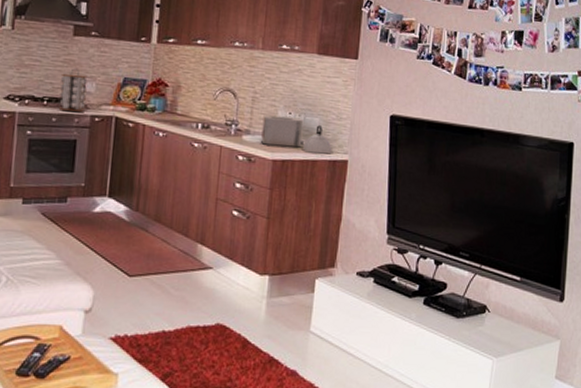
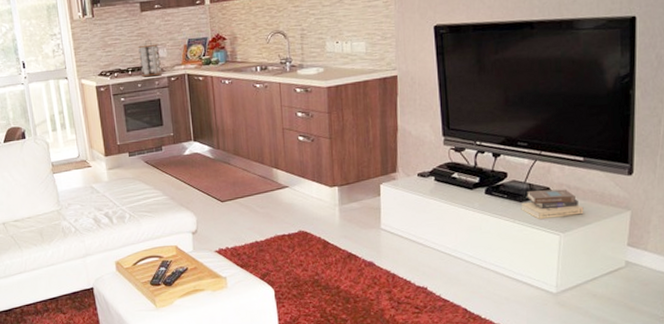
toaster: present [260,115,305,149] -> none [313,45,353,76]
kettle: present [303,125,332,155] -> none [353,48,381,75]
books: none [457,307,517,341] -> present [521,189,584,220]

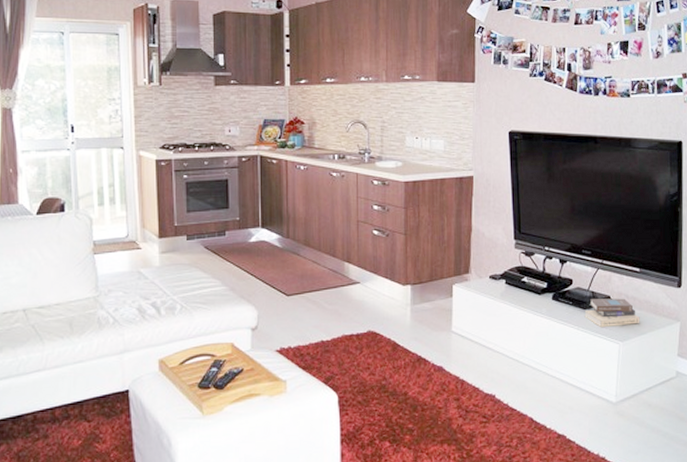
spice rack: present [138,39,163,77] -> none [208,115,233,155]

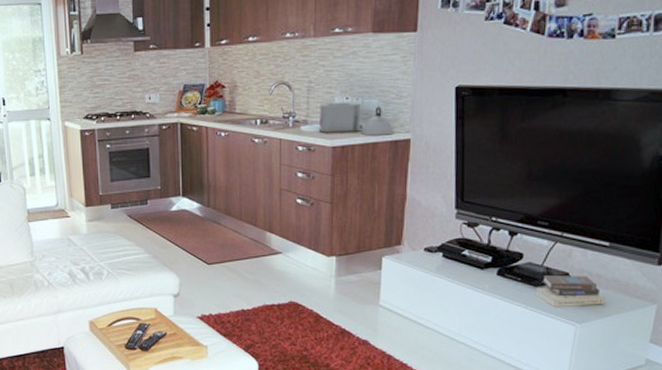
toaster: none [392,141,431,170] -> present [318,102,363,134]
kettle: none [431,147,458,172] -> present [363,107,393,136]

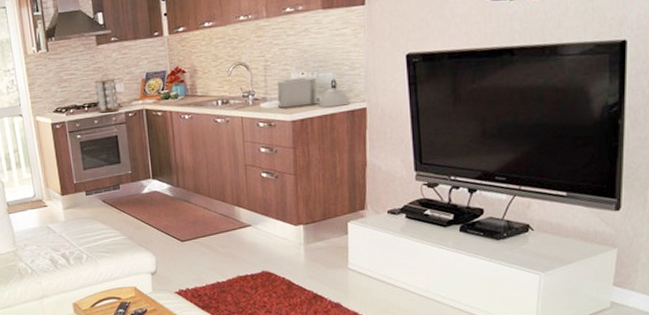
spice rack: none [129,82,154,124] -> present [94,73,120,114]
books: present [535,276,605,308] -> none [498,226,566,259]

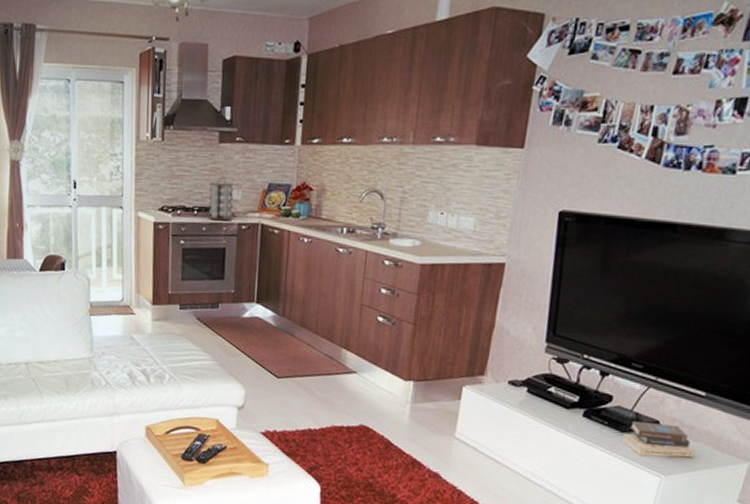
toaster: present [277,76,320,109] -> none [408,216,458,252]
kettle: present [320,79,349,108] -> none [455,225,488,257]
books: none [498,226,566,259] -> present [621,421,695,458]

